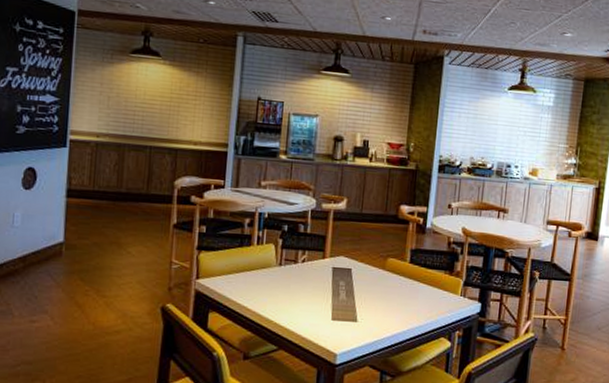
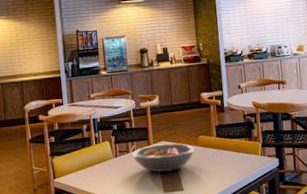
fruit bowl: none [300,258,381,295] -> present [132,143,195,172]

